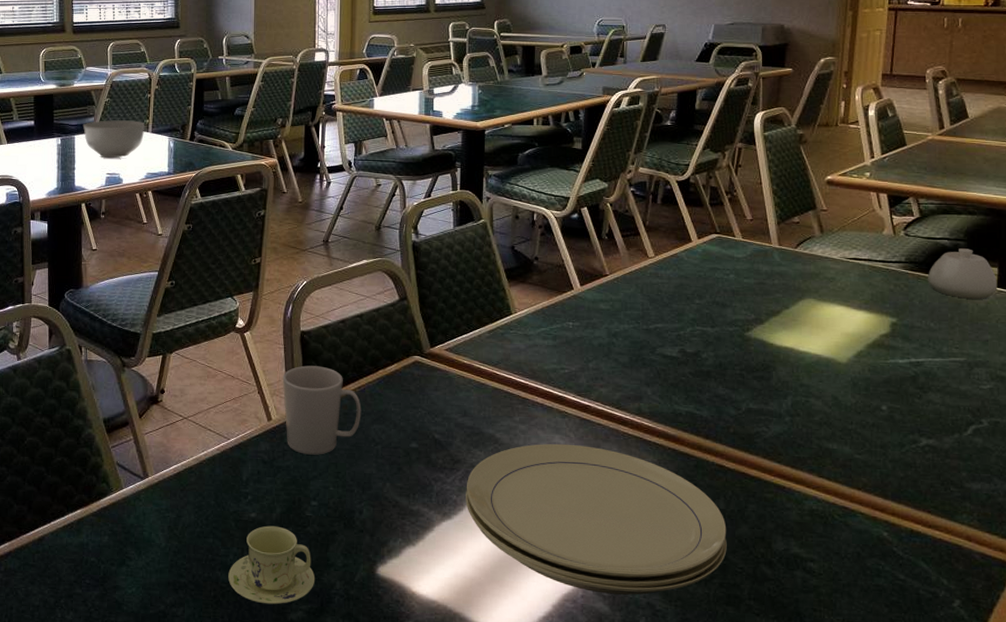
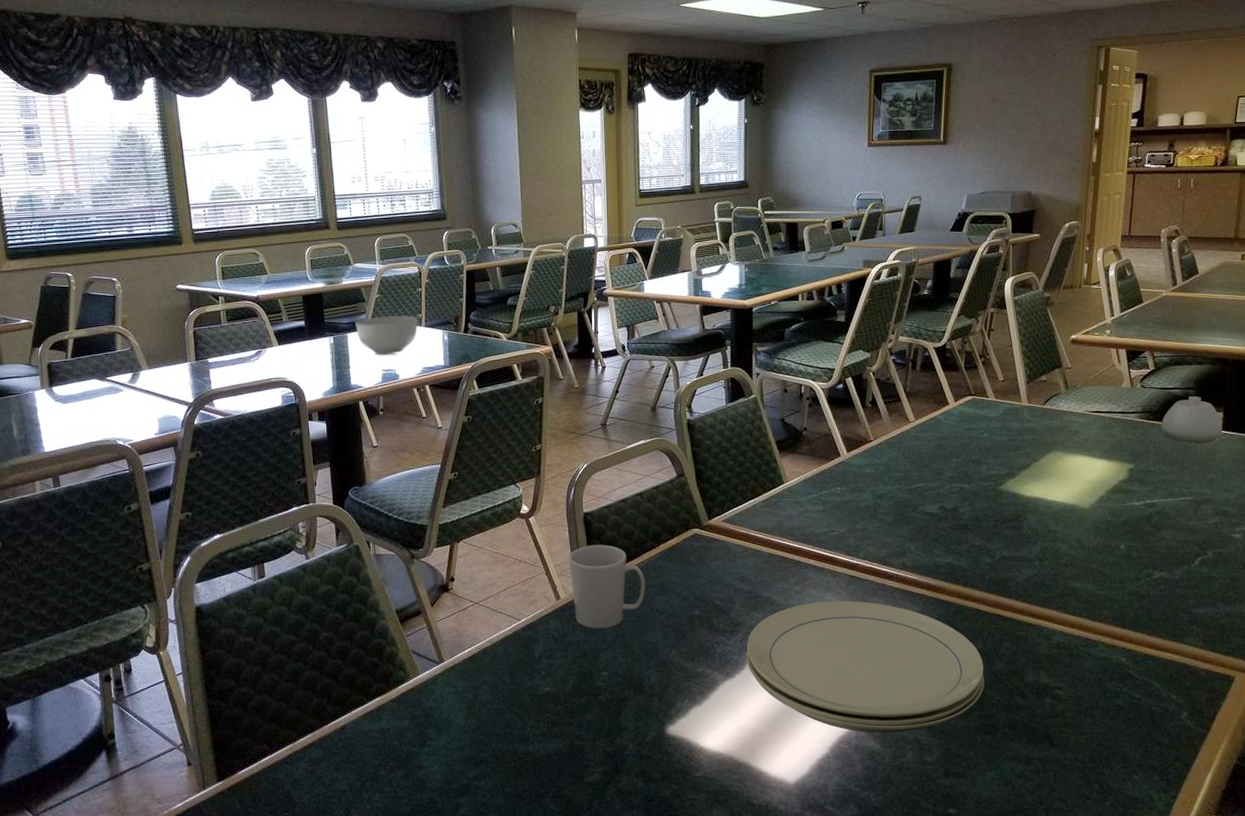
cup and saucer: present [228,525,316,605] -> none [526,697,610,770]

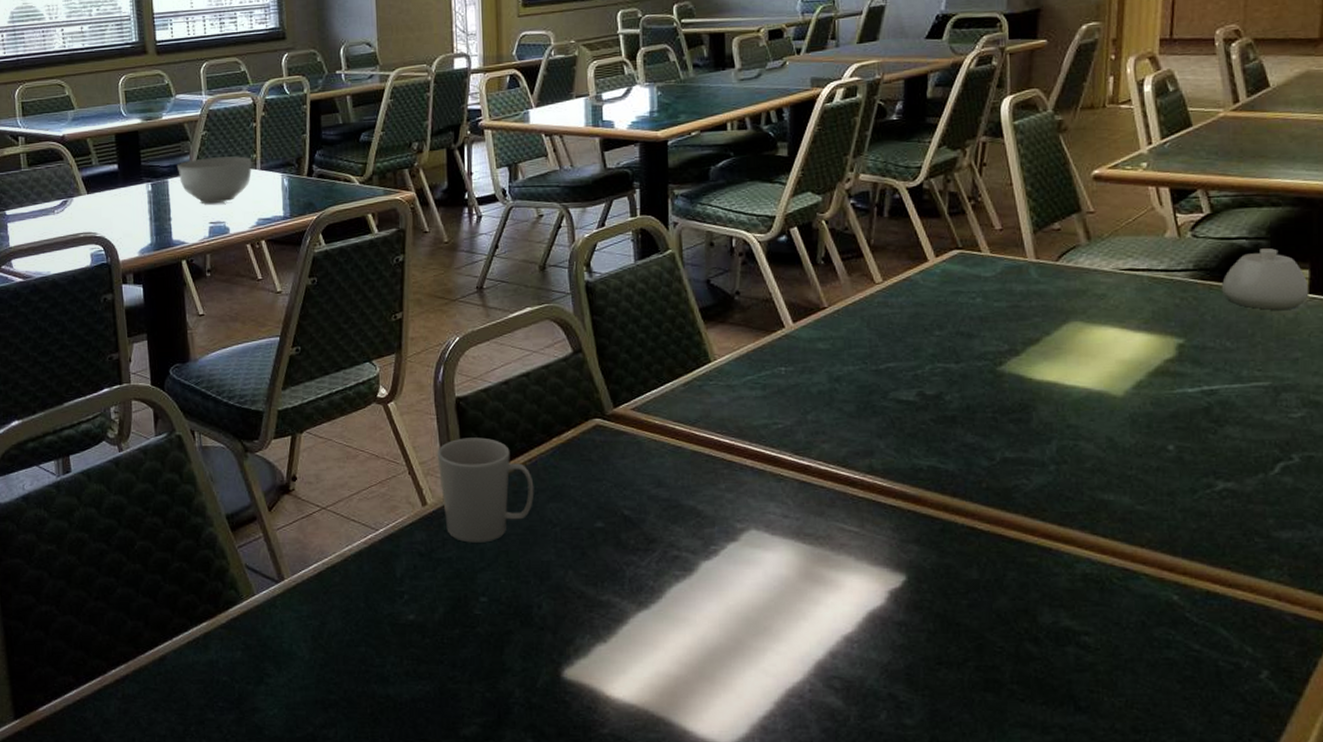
plate: present [746,600,984,733] -> none [664,512,983,686]

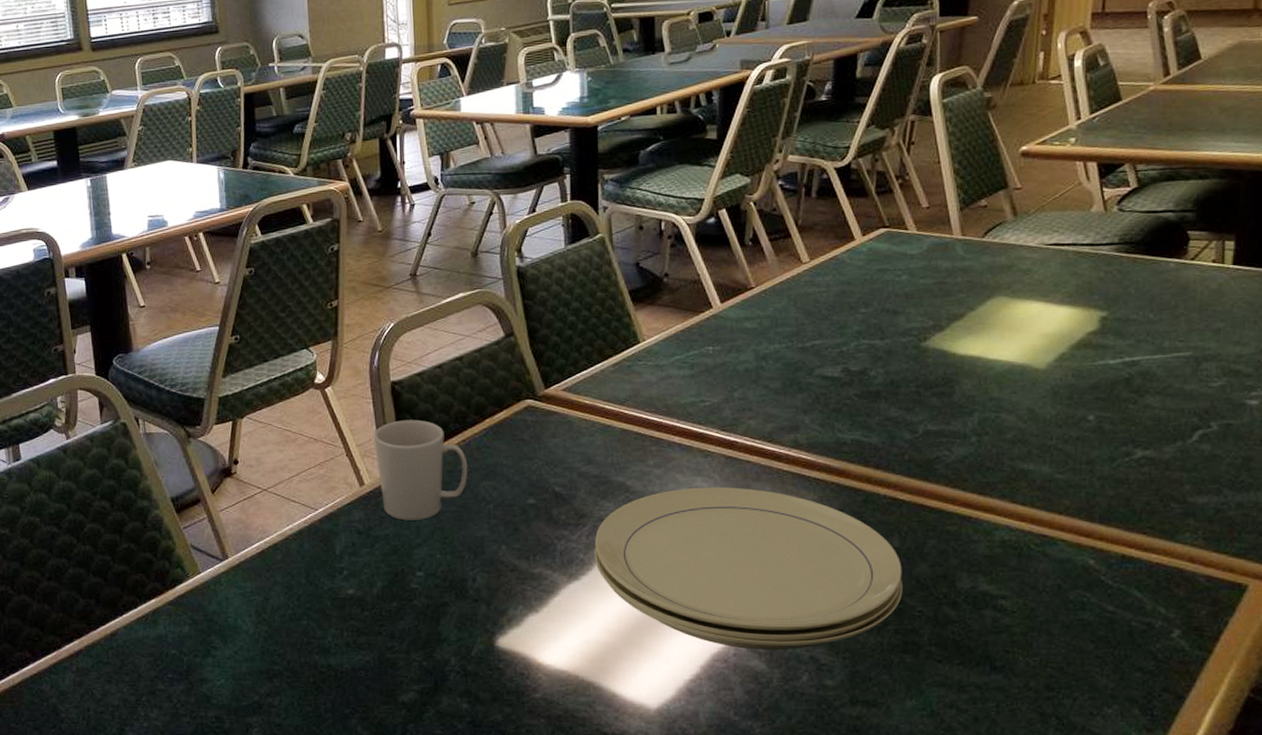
bowl: present [177,156,252,204] -> none [115,150,189,198]
plate: none [664,512,983,686] -> present [594,486,903,650]
sugar bowl: present [1221,248,1309,310] -> none [1145,220,1234,282]

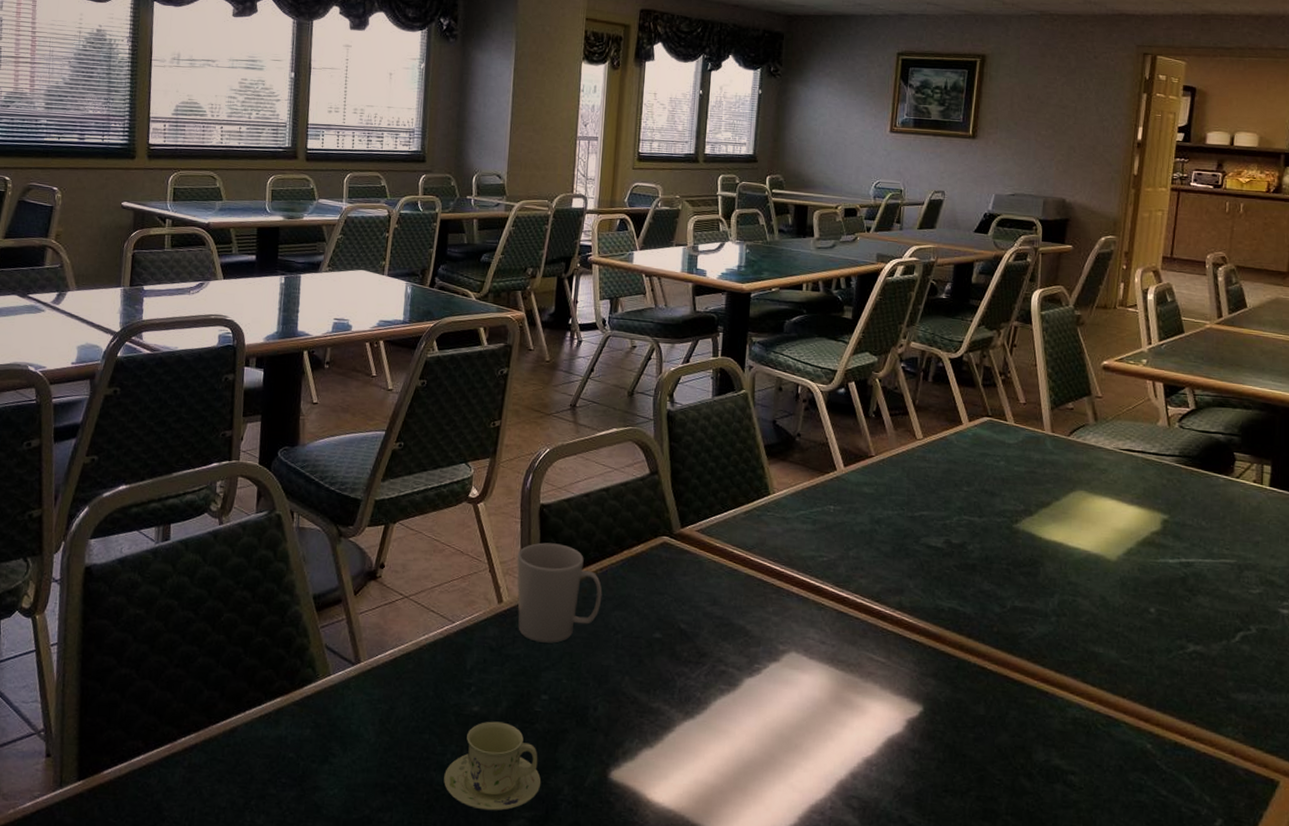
cup and saucer: none [327,602,427,687] -> present [443,721,542,811]
plate: present [594,486,903,650] -> none [710,638,986,808]

